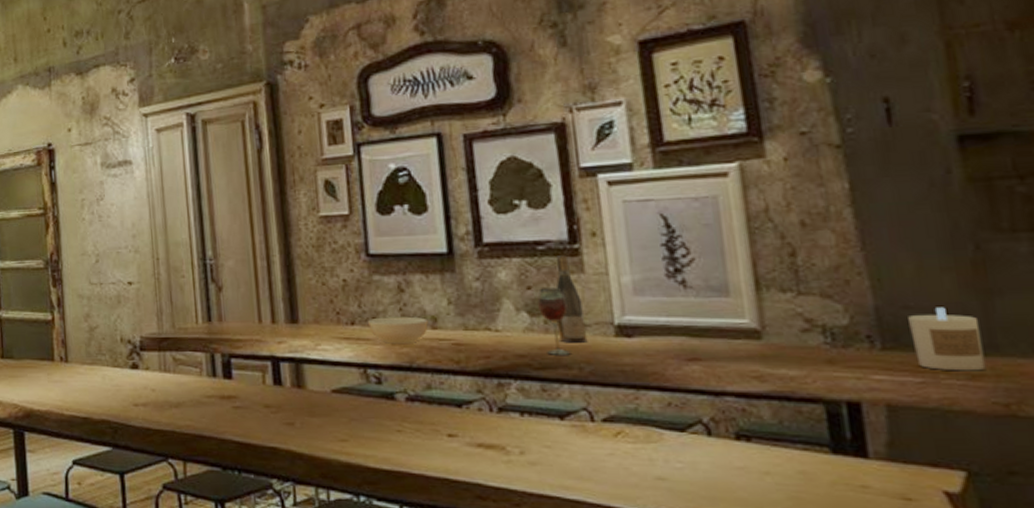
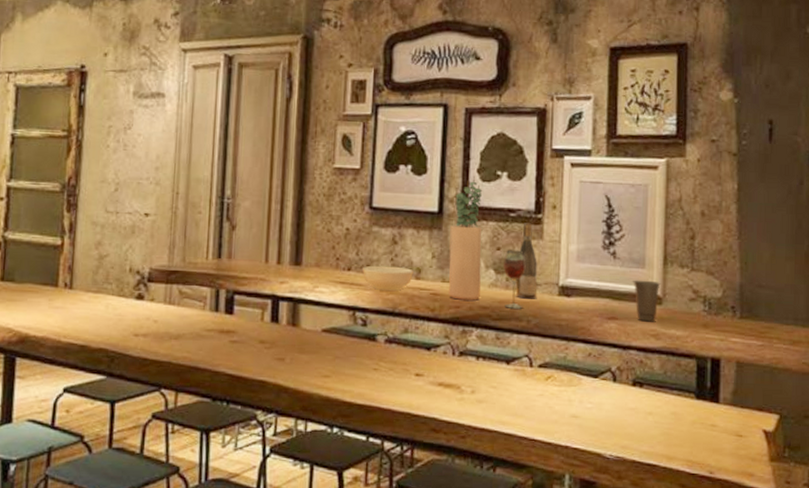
vase: none [465,208,514,349] -> present [448,176,483,301]
cup: none [715,311,757,361] -> present [633,280,661,322]
candle: present [908,307,986,371] -> none [760,287,803,338]

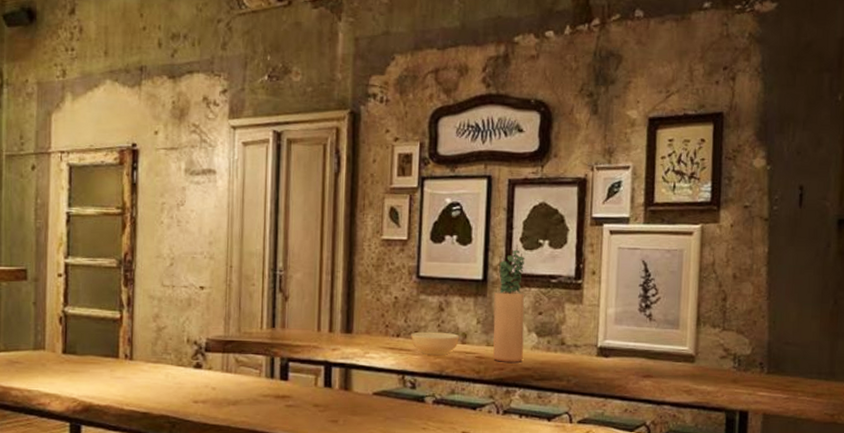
wineglass: present [503,250,526,309] -> none [545,314,567,369]
wine bottle: present [515,223,538,299] -> none [556,288,578,360]
cup: present [633,280,661,322] -> none [667,340,694,379]

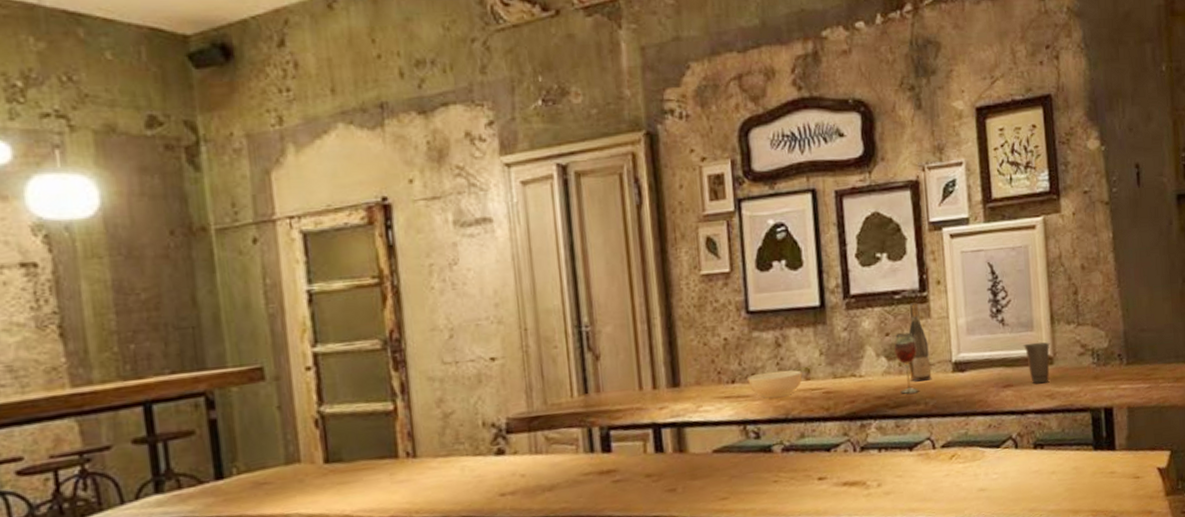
vase: present [493,245,526,363] -> none [835,262,874,395]
wineglass: none [545,314,567,369] -> present [894,332,919,394]
wine bottle: none [556,288,578,360] -> present [908,302,932,382]
cup: none [667,340,694,379] -> present [1023,342,1050,384]

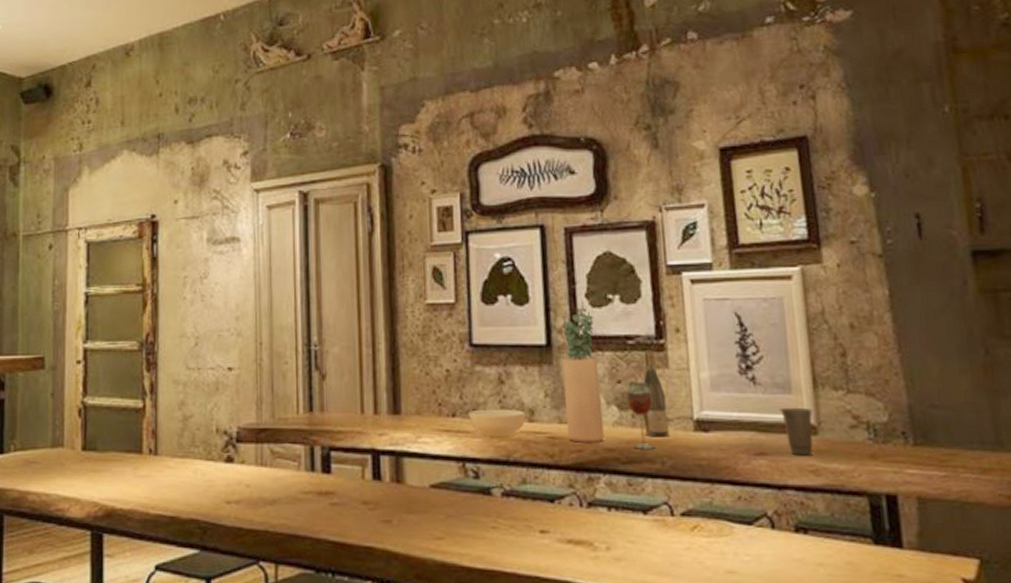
vase: none [835,262,874,395] -> present [562,302,604,443]

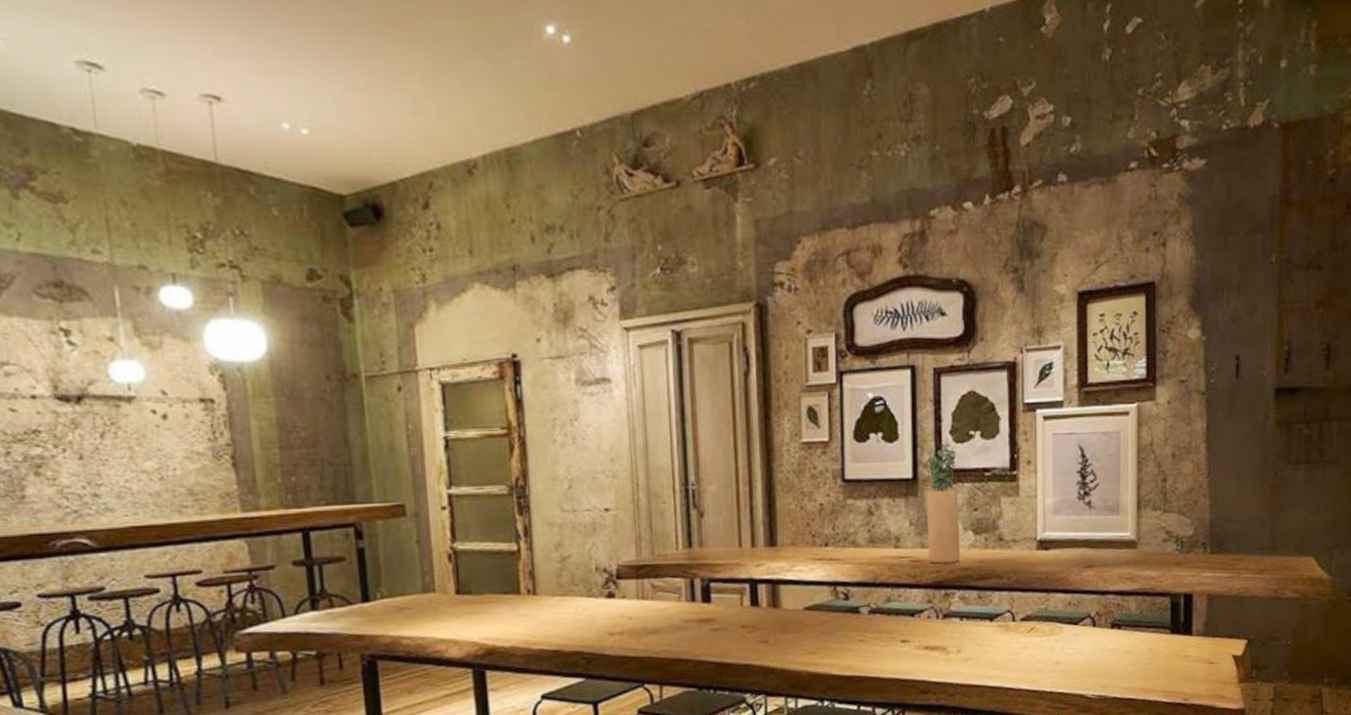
bowl: present [469,409,526,437] -> none [840,537,892,563]
wineglass: present [626,382,655,449] -> none [981,509,1004,567]
wine bottle: present [643,350,670,437] -> none [994,480,1016,557]
cup: present [779,407,813,456] -> none [1108,526,1135,566]

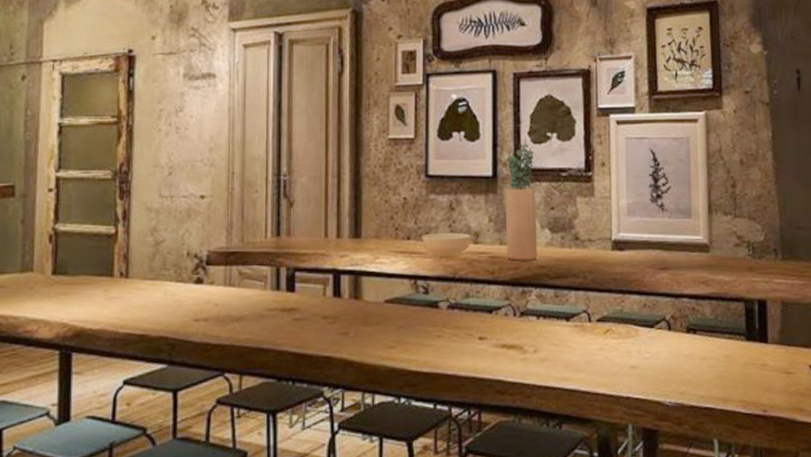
bowl: none [840,537,892,563] -> present [422,232,471,257]

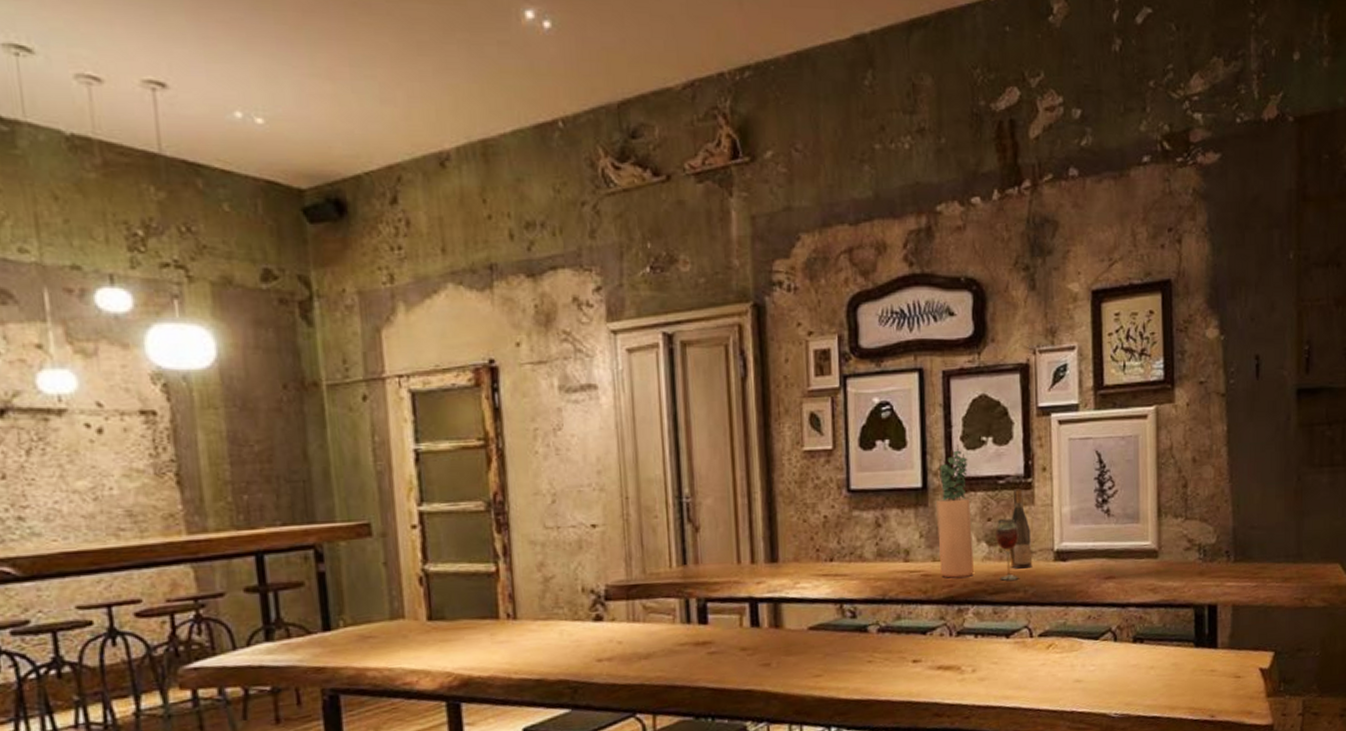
bowl: present [422,232,471,257] -> none [846,550,901,578]
wineglass: none [558,208,580,266] -> present [995,518,1019,581]
wine bottle: none [570,181,592,256] -> present [1009,488,1033,569]

